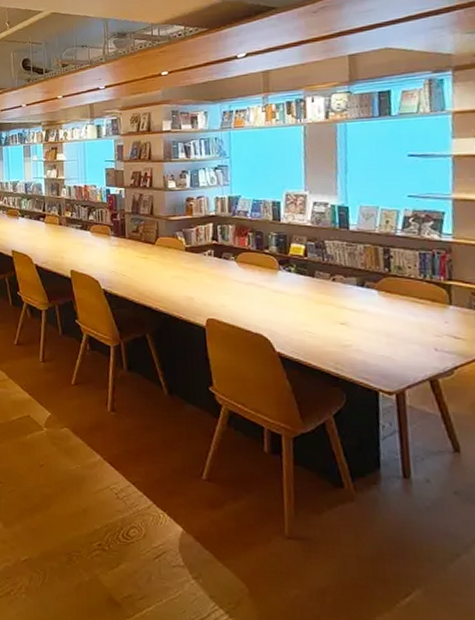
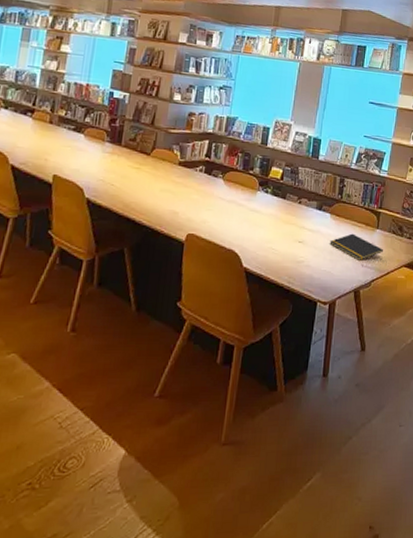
notepad: none [382,312,464,344] -> present [329,233,383,260]

